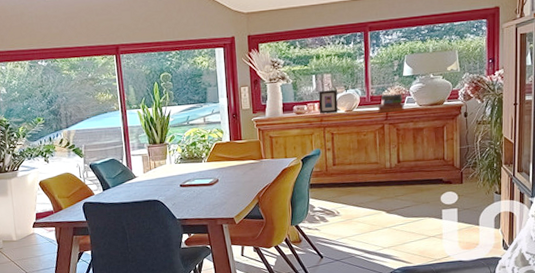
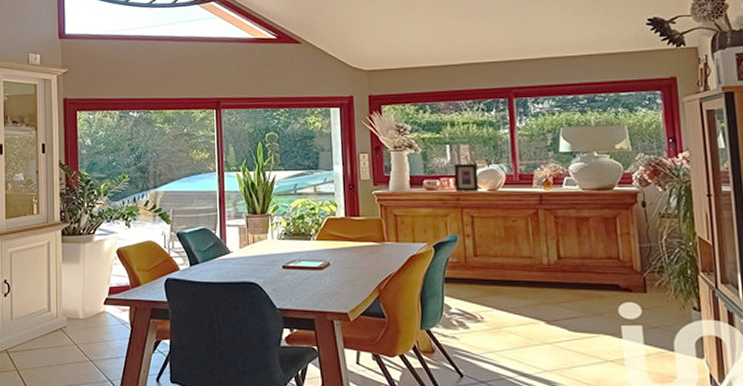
books: present [377,93,404,113] -> none [528,172,563,195]

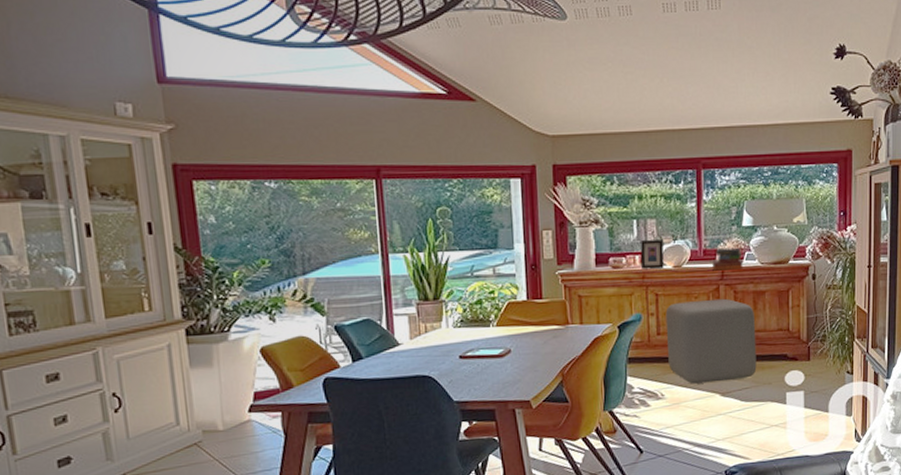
pouf: none [482,223,585,309] -> present [665,298,757,384]
books: none [528,172,563,195] -> present [711,247,743,271]

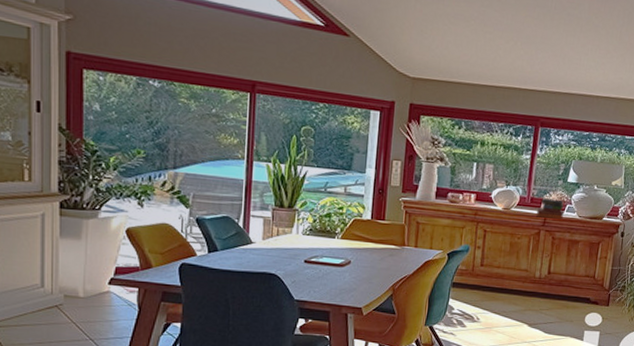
picture frame: present [640,240,664,269] -> none [474,182,497,208]
pouf: present [665,298,757,384] -> none [487,240,567,314]

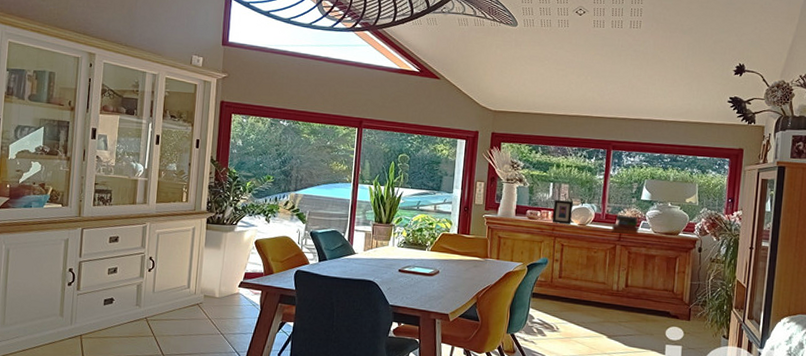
picture frame: none [474,182,497,208] -> present [552,200,573,224]

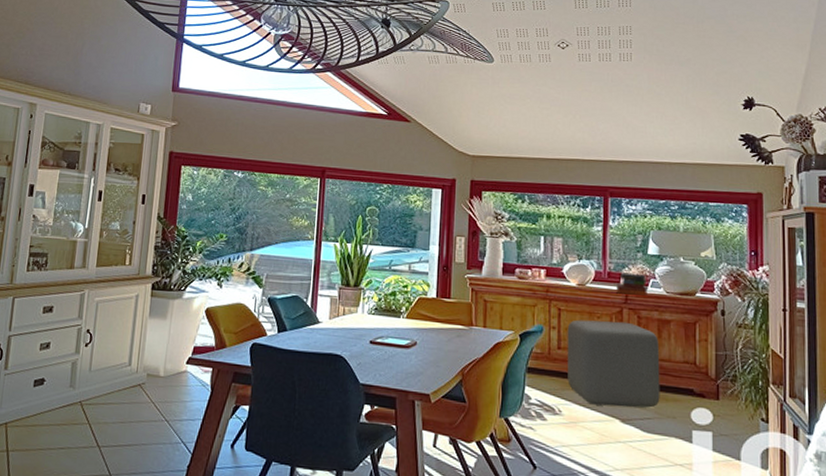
picture frame: present [552,200,573,224] -> none [545,256,568,285]
pouf: none [565,254,644,327] -> present [567,319,660,408]

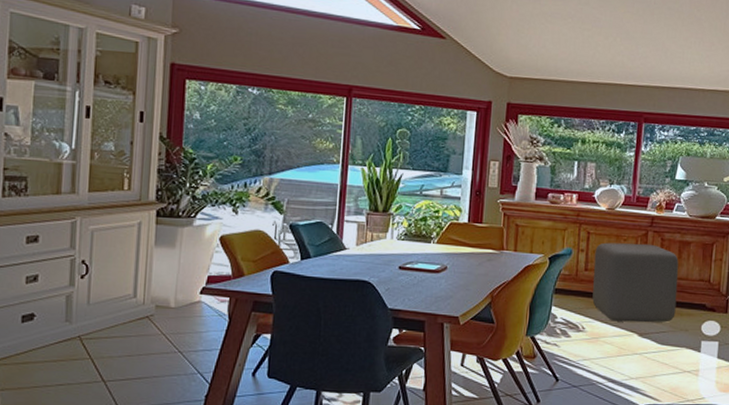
books: present [615,272,648,296] -> none [642,197,673,219]

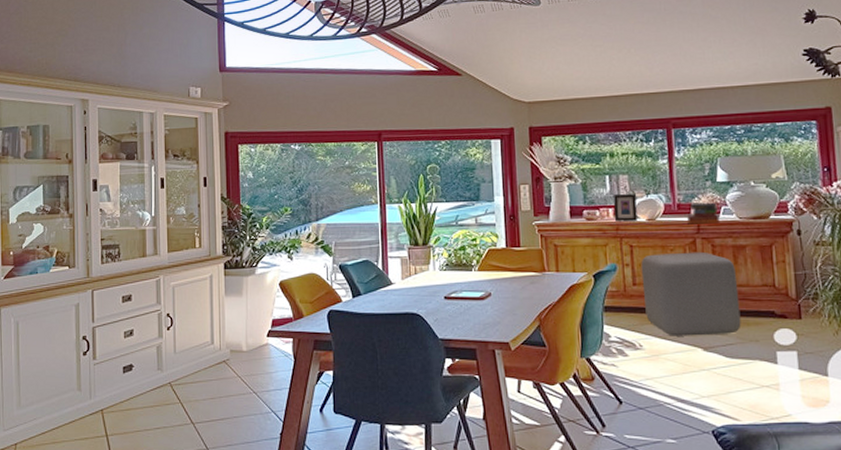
picture frame: none [576,181,600,209] -> present [614,194,638,222]
books: none [642,197,673,219] -> present [686,202,720,225]

